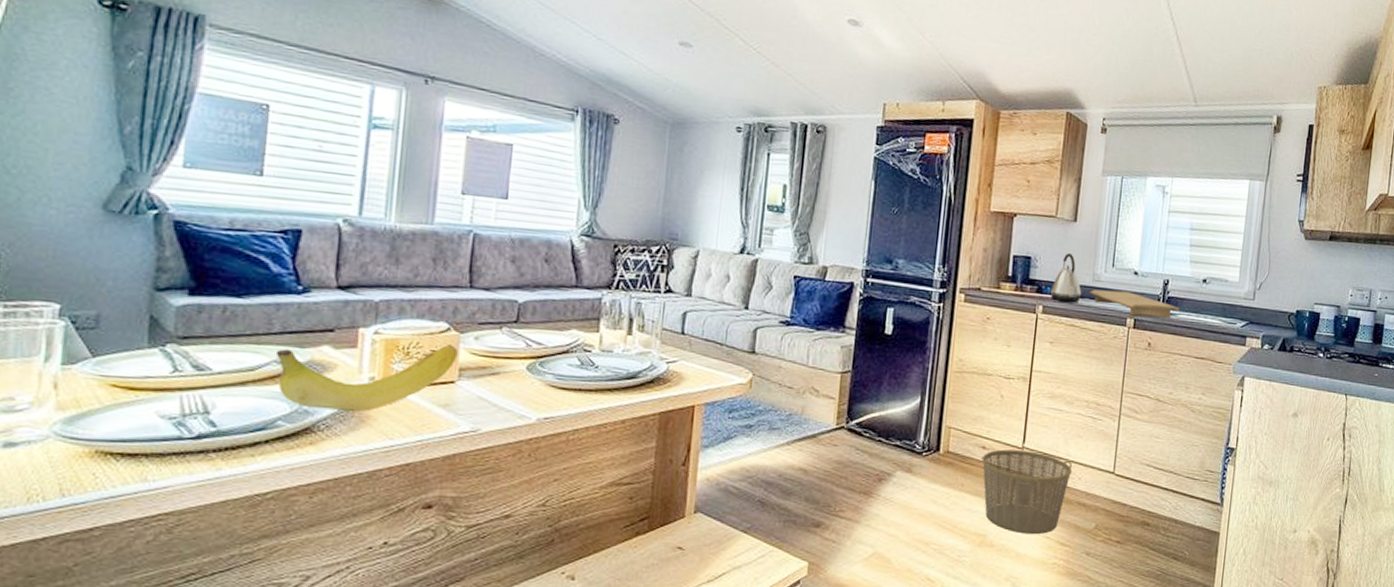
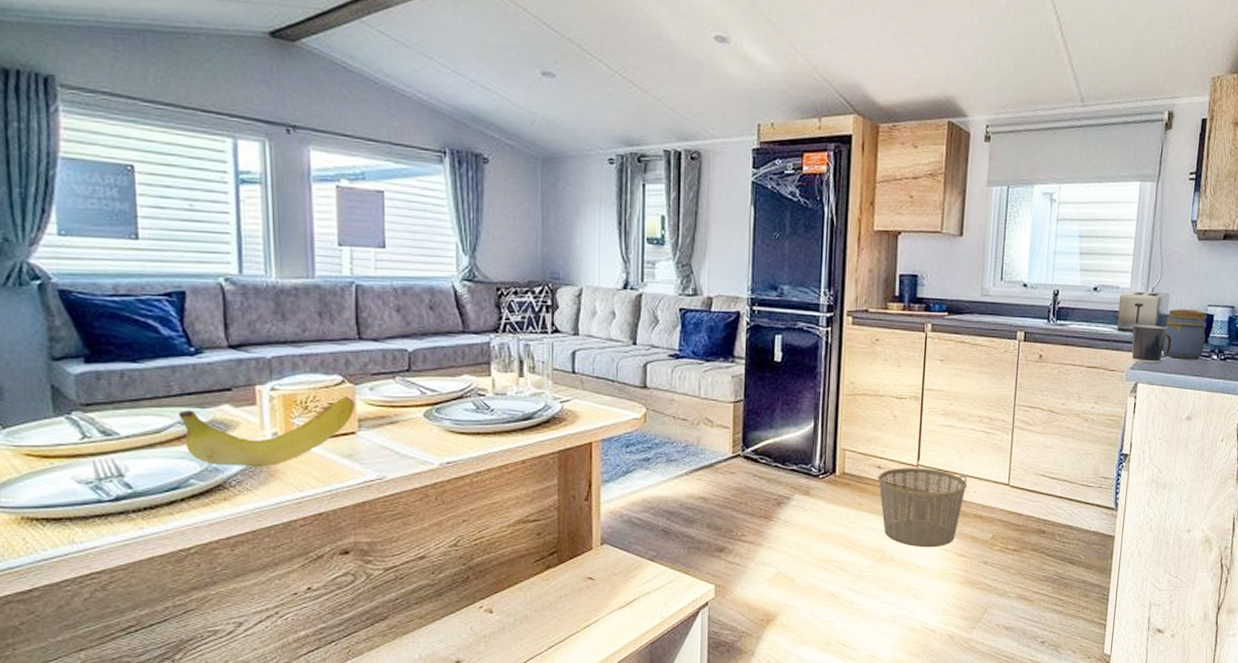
kettle: present [1050,253,1082,303] -> none [938,269,971,319]
cutting board: present [1090,290,1179,318] -> none [979,304,1070,330]
toaster: none [1224,284,1278,326] -> present [1116,290,1171,333]
mug: none [1239,318,1279,359] -> present [1131,325,1172,365]
jar: none [1270,305,1314,357] -> present [1163,309,1208,360]

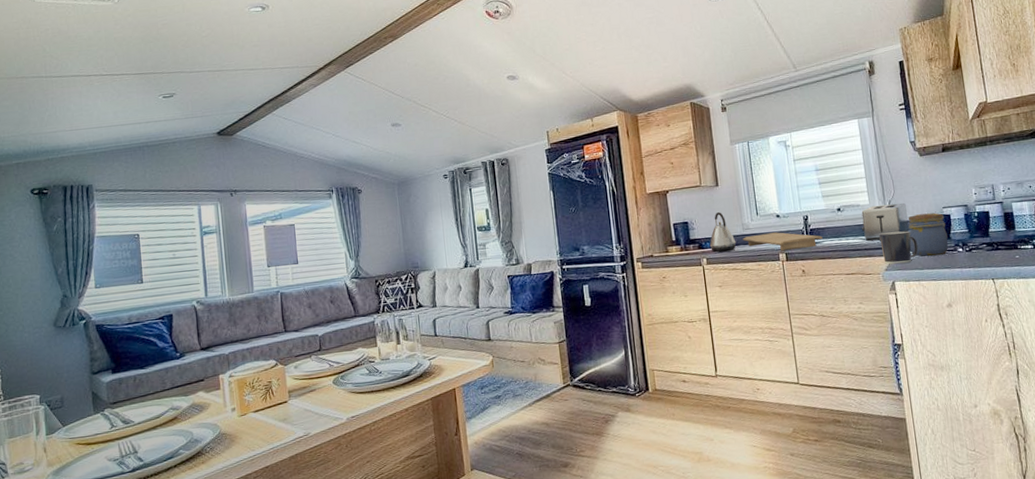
fruit: present [178,397,355,466] -> none [170,375,286,438]
basket: present [877,468,968,547] -> none [684,377,763,446]
kettle: none [938,269,971,319] -> present [709,212,736,253]
cutting board: none [979,304,1070,330] -> present [743,232,823,251]

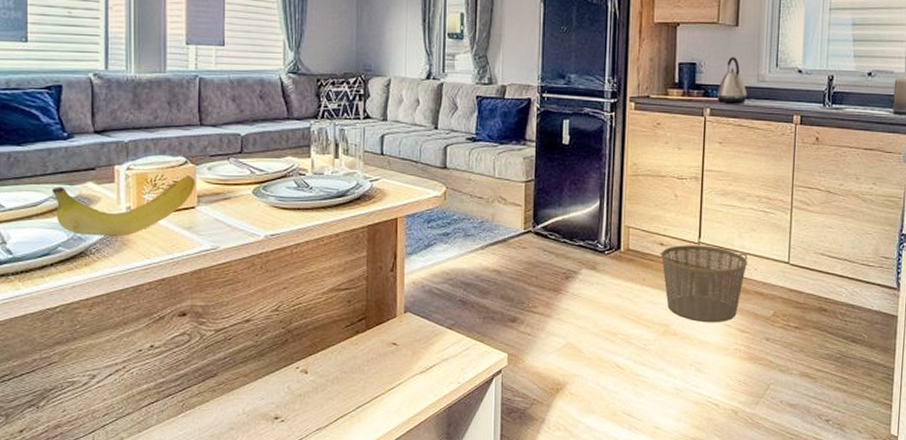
fruit: none [170,375,286,438] -> present [51,176,195,236]
basket: none [684,377,763,446] -> present [660,245,748,322]
cutting board: present [743,232,823,251] -> none [755,89,846,113]

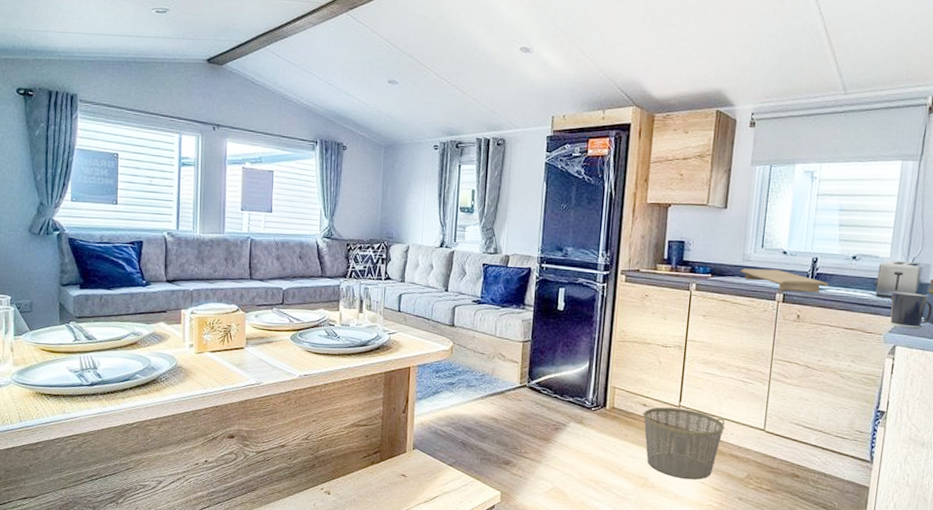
fruit: present [51,176,195,236] -> none [132,321,245,369]
kettle: present [716,57,748,104] -> none [702,237,733,281]
cutting board: none [755,89,846,113] -> present [740,268,828,293]

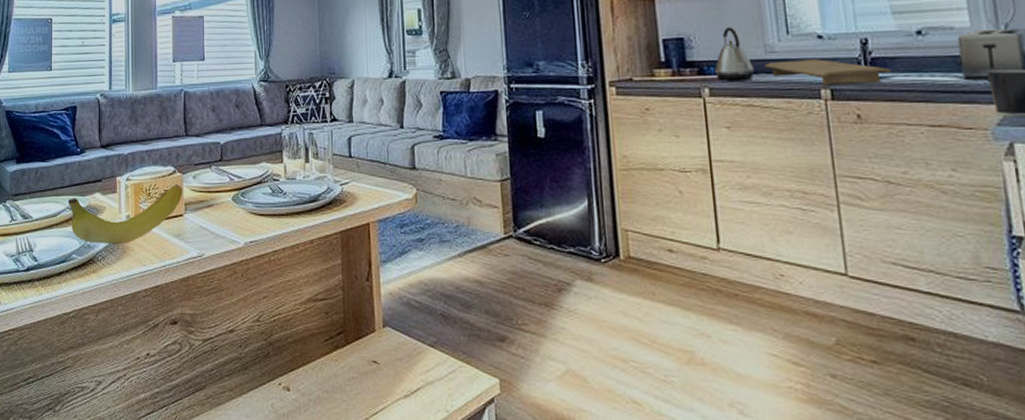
fruit: none [132,321,245,369] -> present [67,184,183,244]
basket: present [643,407,725,480] -> none [670,252,789,351]
kettle: none [702,237,733,281] -> present [714,27,755,82]

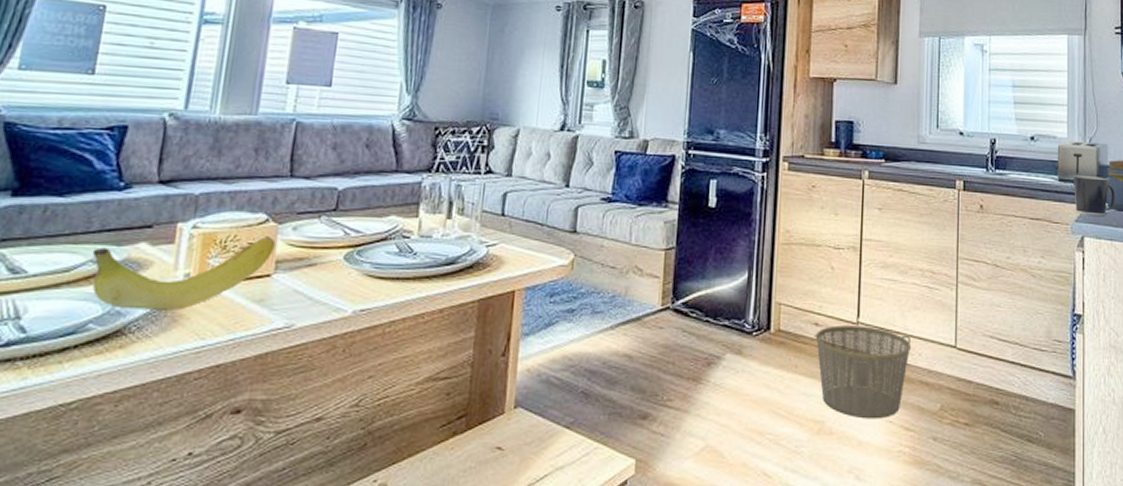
basket: none [670,252,789,351] -> present [815,325,912,418]
kettle: present [714,27,755,82] -> none [875,116,908,167]
cutting board: present [764,59,891,86] -> none [916,152,1009,179]

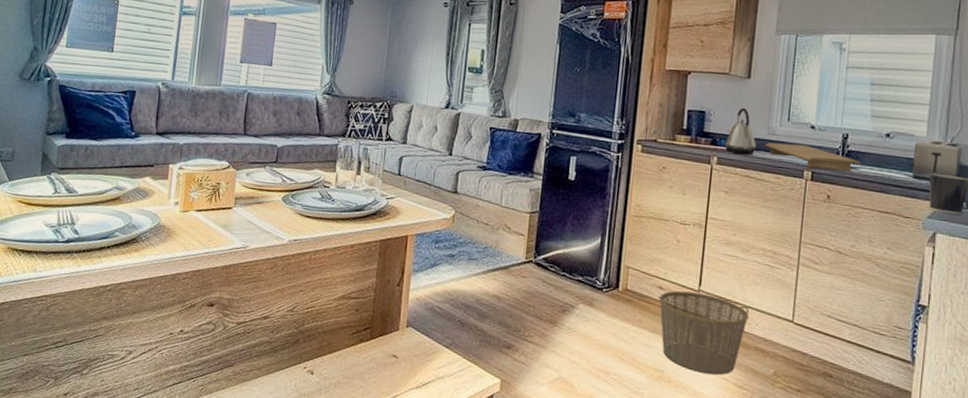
fruit: present [92,236,276,310] -> none [116,178,235,228]
kettle: none [875,116,908,167] -> present [724,108,757,155]
cutting board: none [916,152,1009,179] -> present [765,143,861,172]

